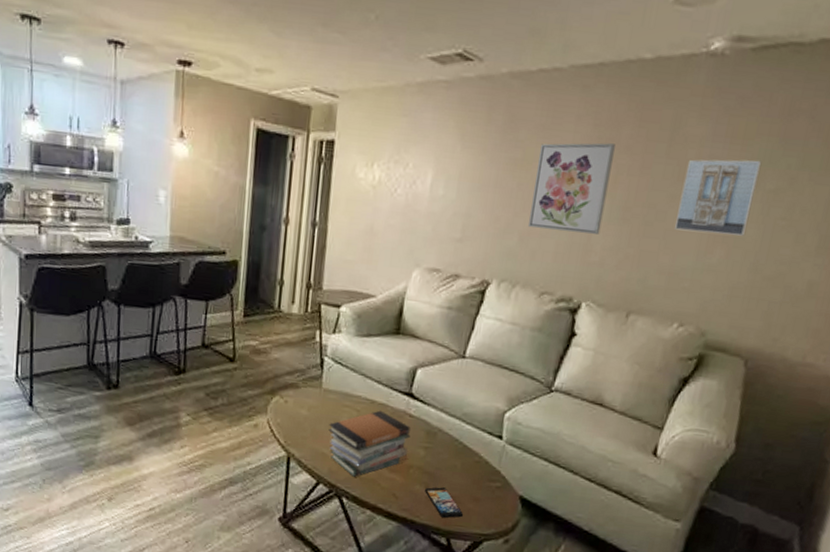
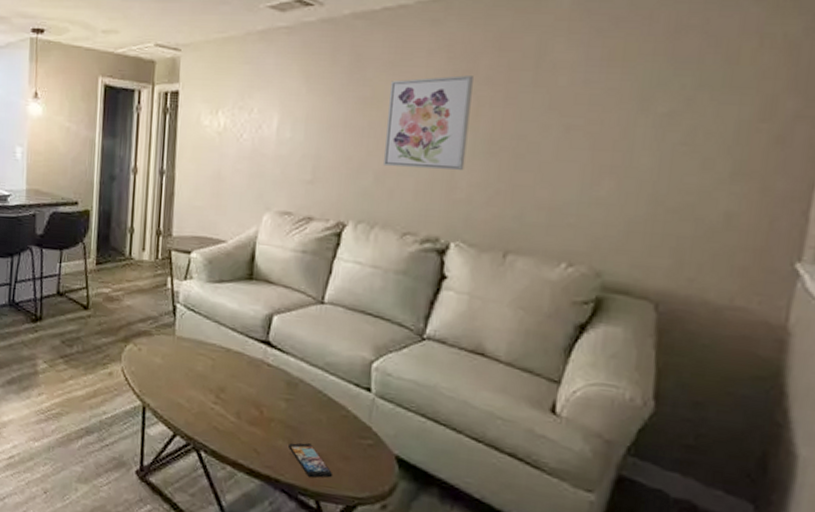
book stack: present [328,410,411,477] -> none [183,359,270,430]
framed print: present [675,159,762,236] -> none [551,82,649,165]

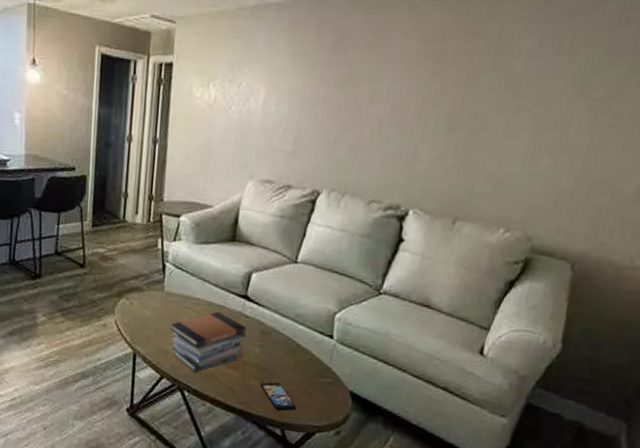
book stack: none [183,359,270,430] -> present [171,311,247,372]
wall art: present [383,75,473,170] -> none [356,57,442,145]

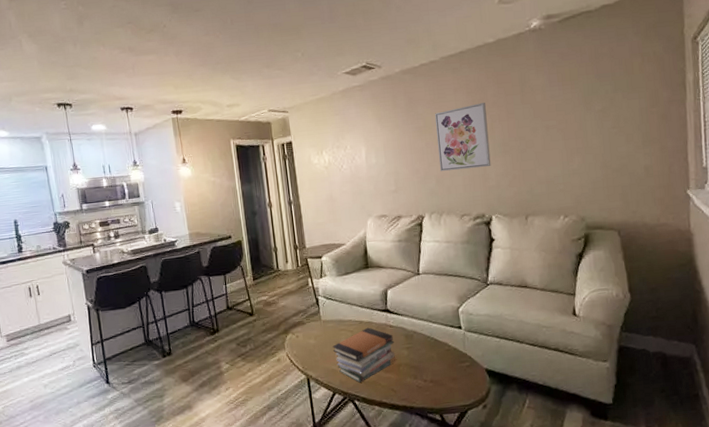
smartphone: present [260,382,296,411] -> none [415,375,447,400]
wall art: none [356,57,442,145] -> present [435,103,491,172]

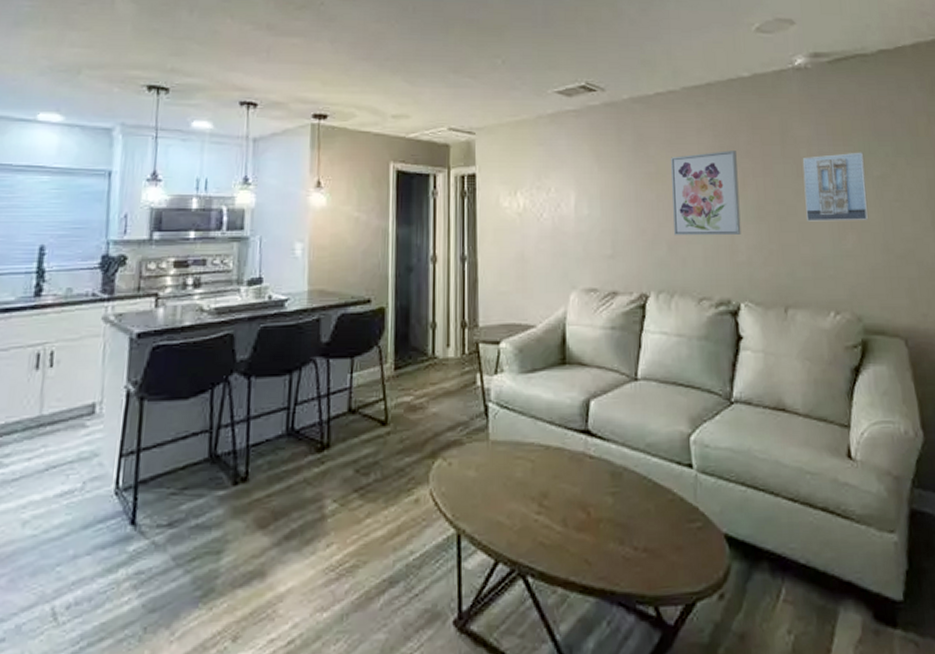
book stack: present [332,327,396,383] -> none [502,456,595,546]
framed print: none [537,92,591,151] -> present [802,152,869,222]

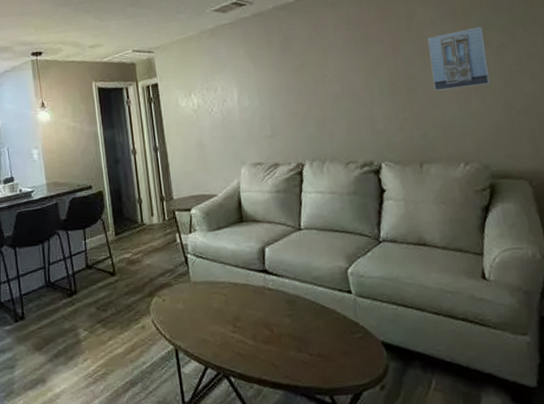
wall art: present [671,151,741,236] -> none [313,39,378,115]

